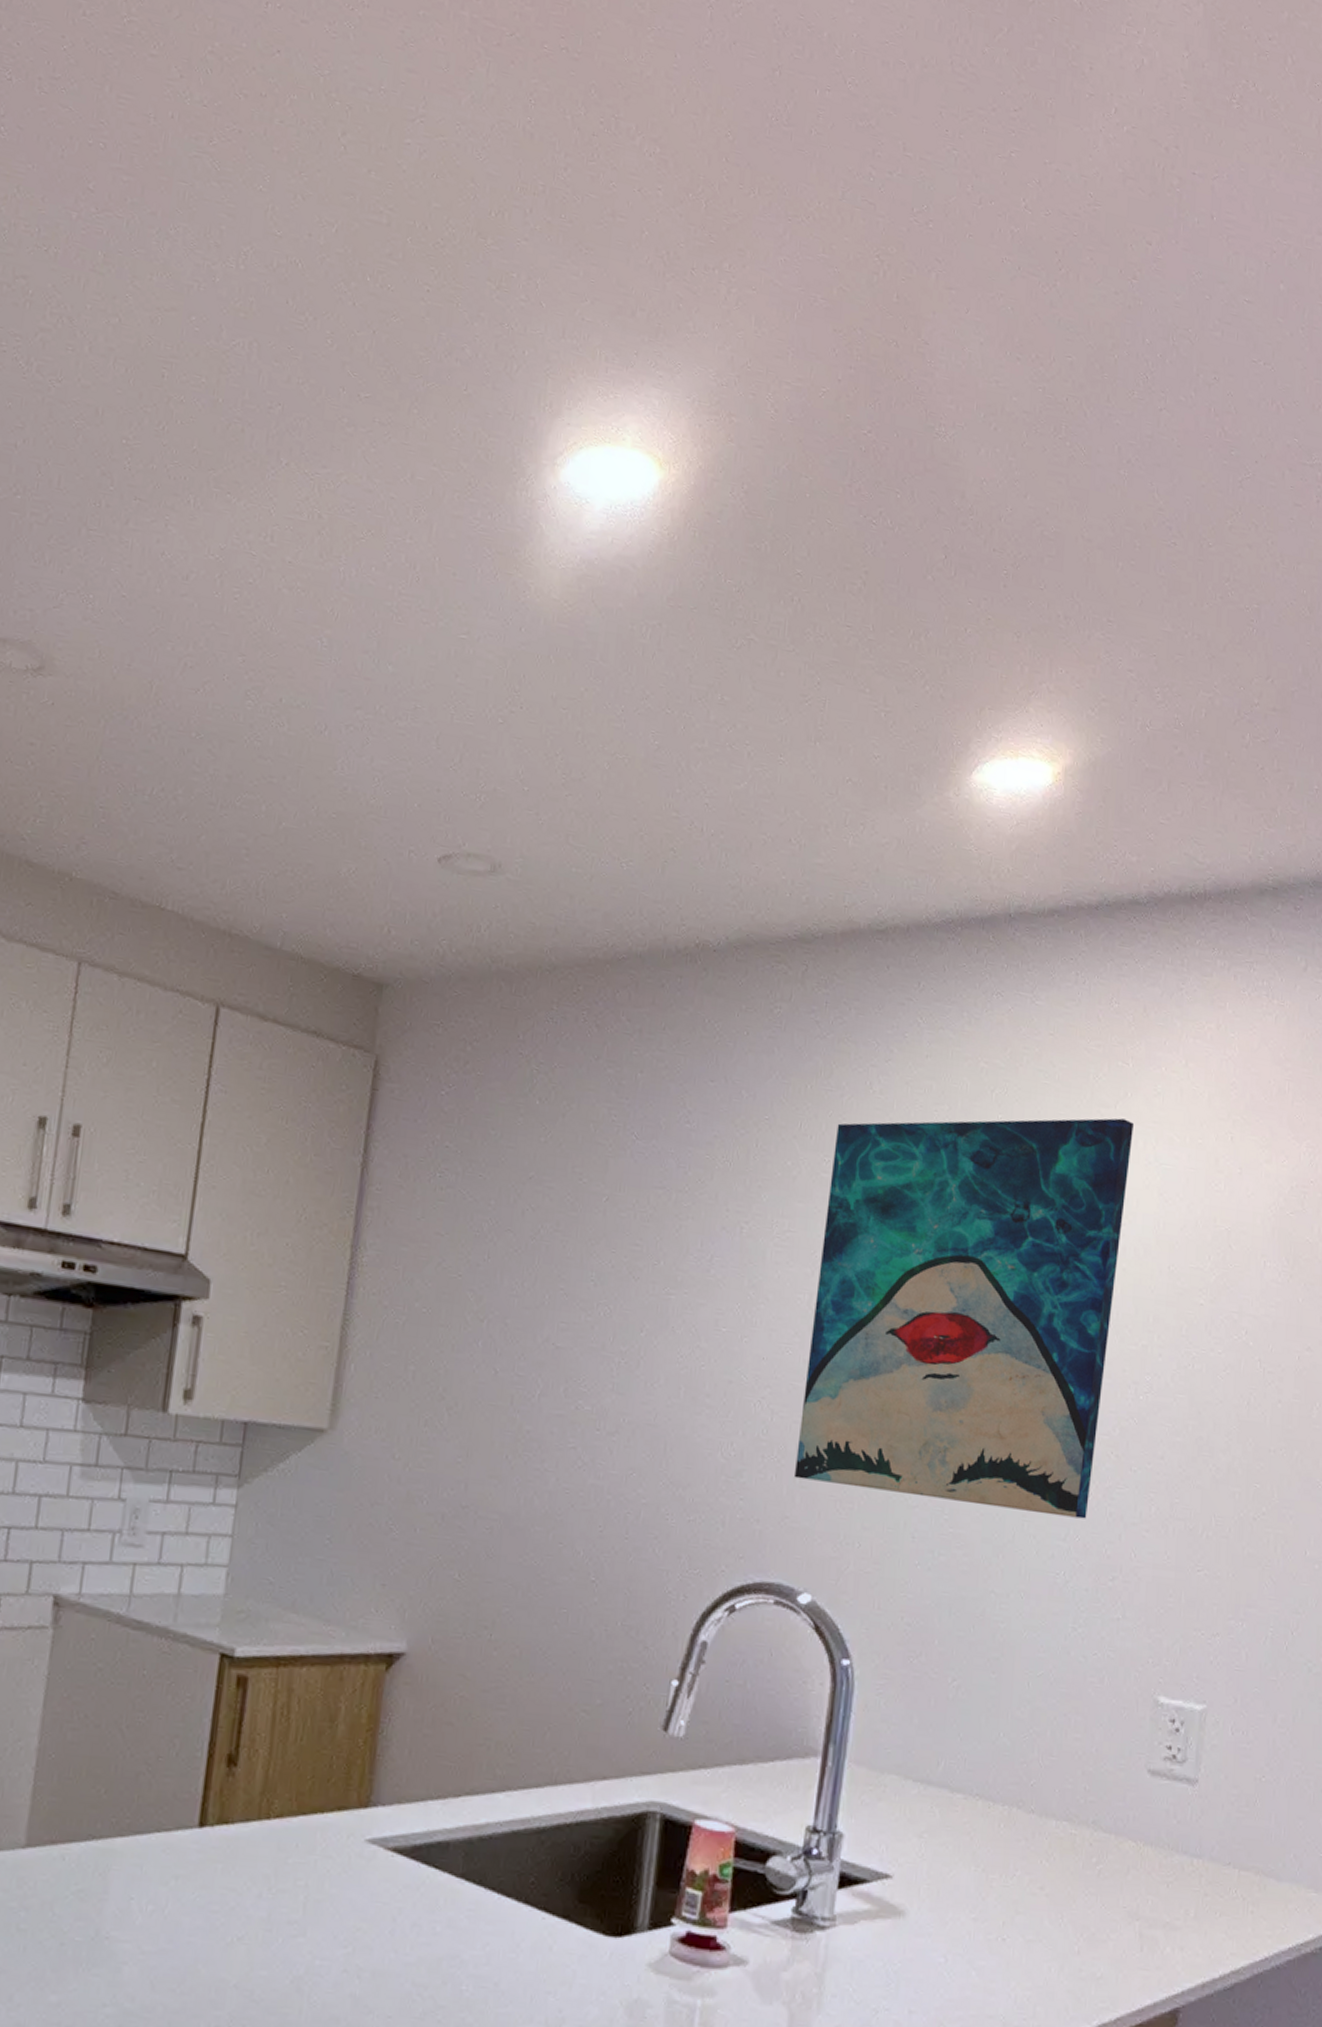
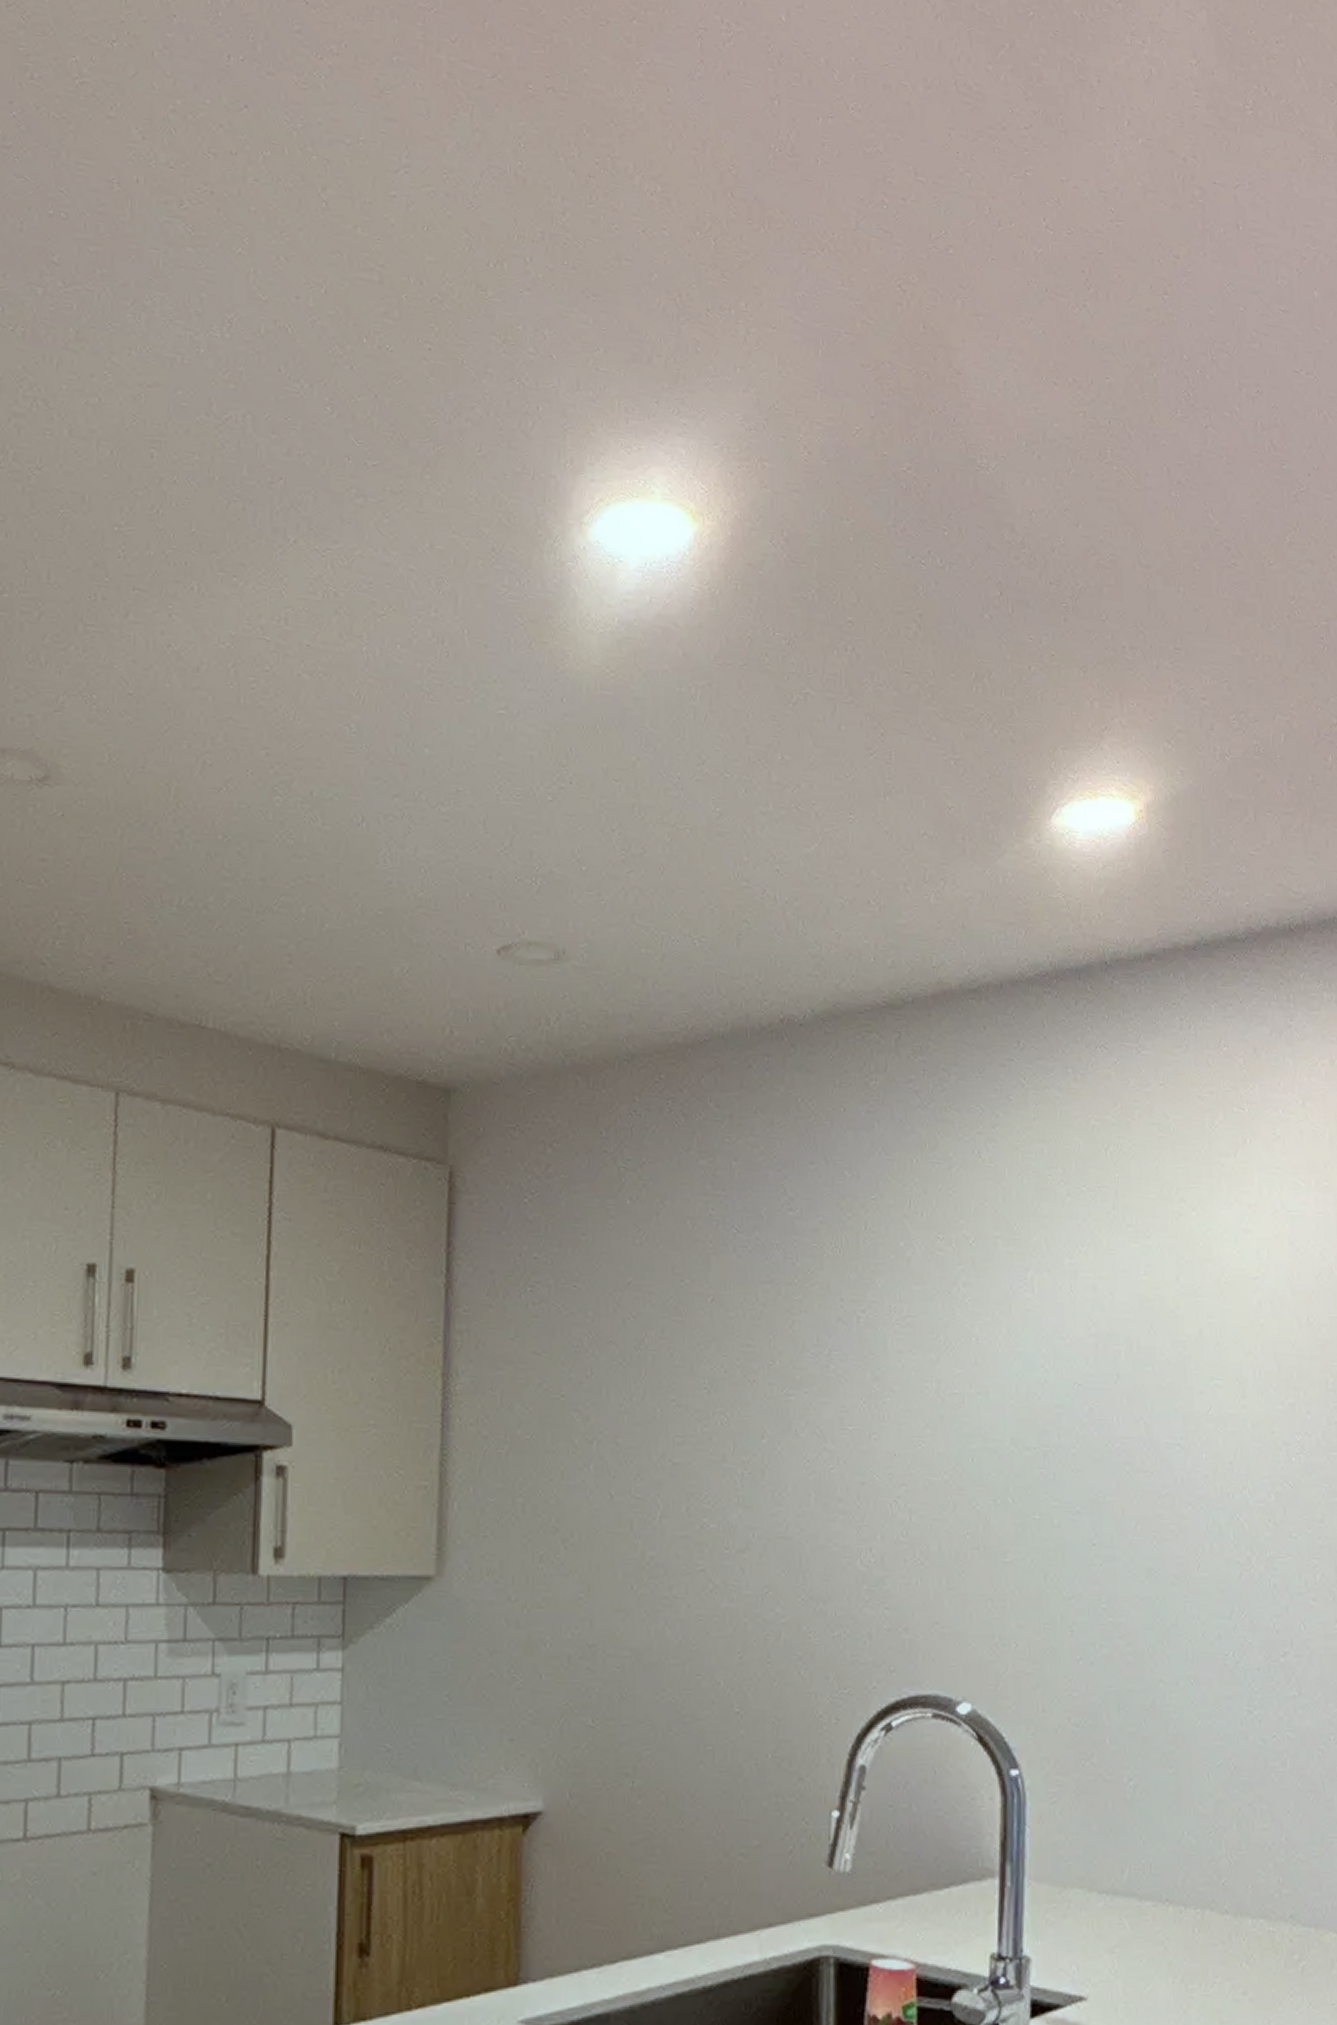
wall art: present [793,1118,1135,1519] -> none [939,1166,1257,1594]

